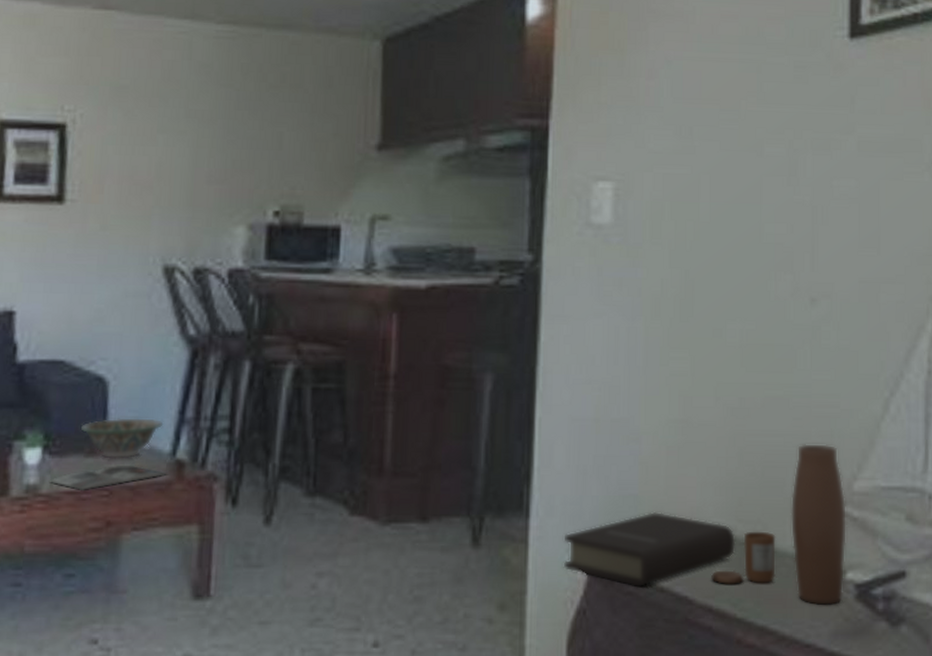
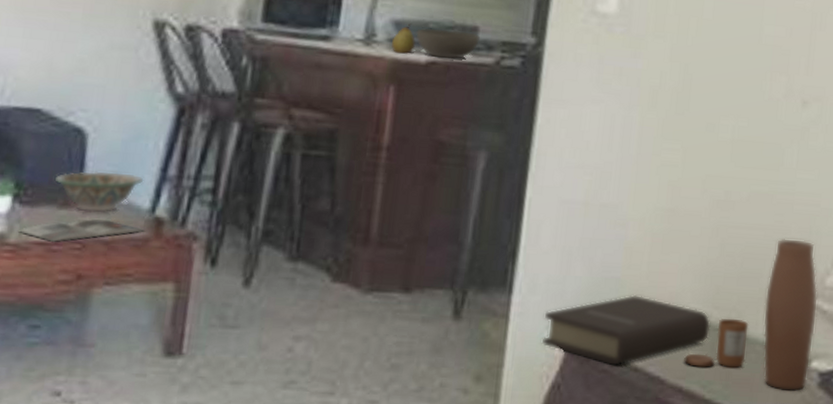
fruit: none [391,250,414,281] -> present [391,23,415,54]
bowl: none [414,253,477,283] -> present [416,27,480,59]

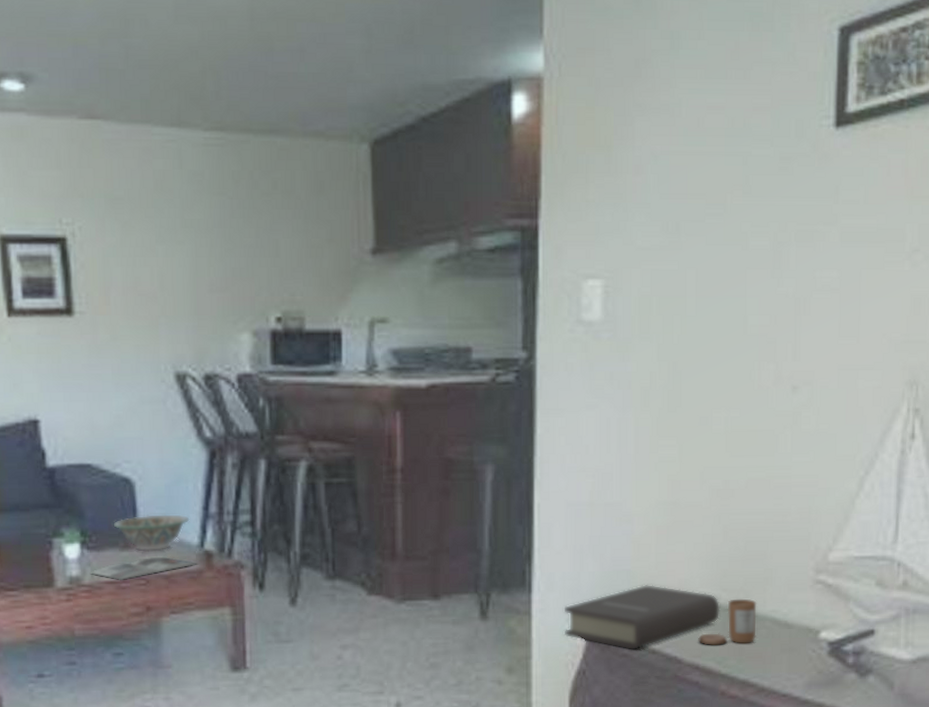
fruit: present [391,23,415,54] -> none [393,351,414,380]
bowl: present [416,27,480,59] -> none [414,353,474,381]
vase: present [763,238,818,392] -> none [770,519,823,662]

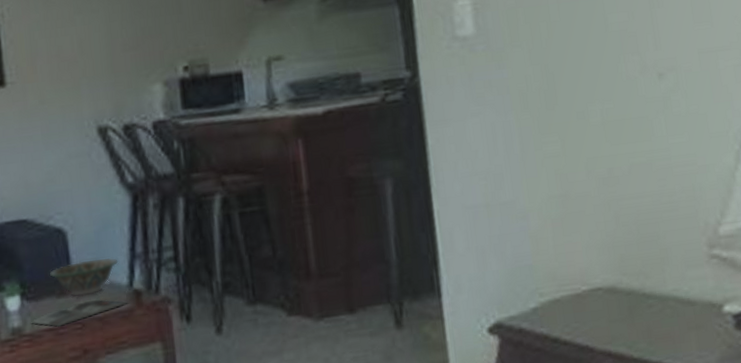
book: present [564,584,721,650] -> none [474,276,624,344]
candle: present [698,598,757,645] -> none [606,280,662,331]

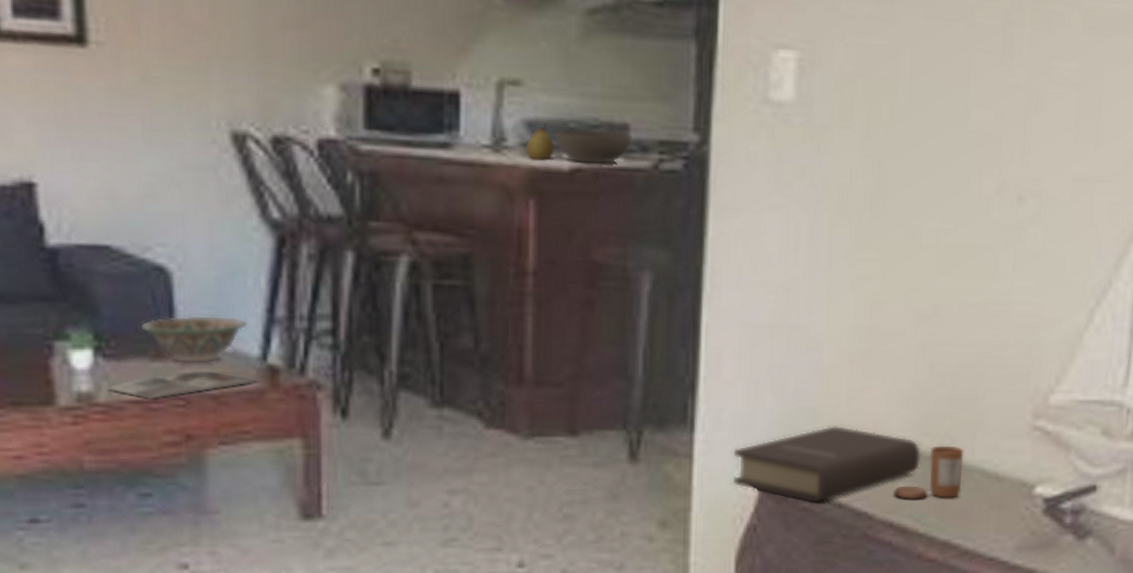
fruit: none [291,83,311,111] -> present [526,123,554,161]
bowl: none [309,78,364,107] -> present [554,127,631,165]
book: none [474,276,624,344] -> present [732,424,922,503]
candle: none [606,280,662,331] -> present [893,445,964,499]

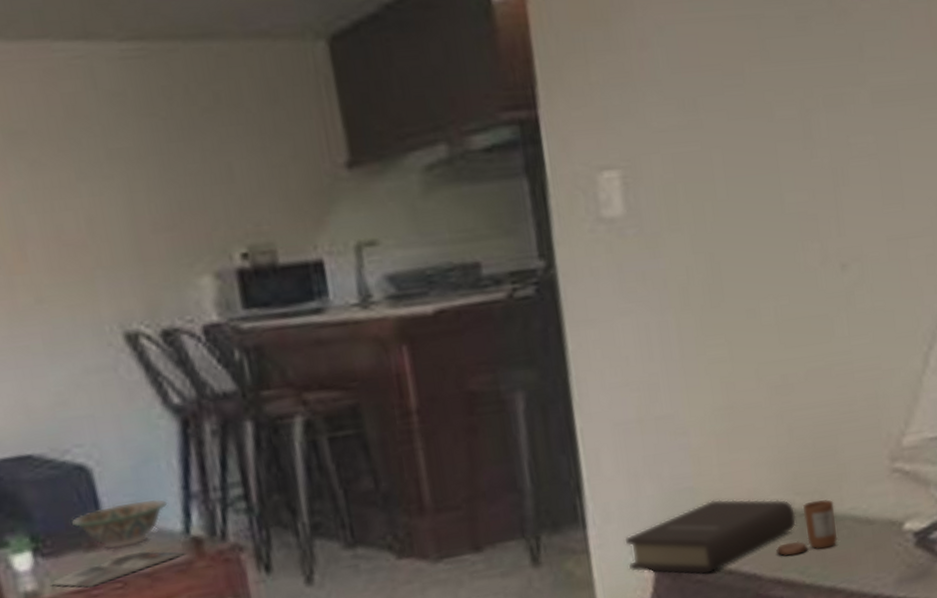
fruit: present [526,123,554,161] -> none [390,275,417,310]
bowl: present [554,127,631,165] -> none [414,269,485,306]

